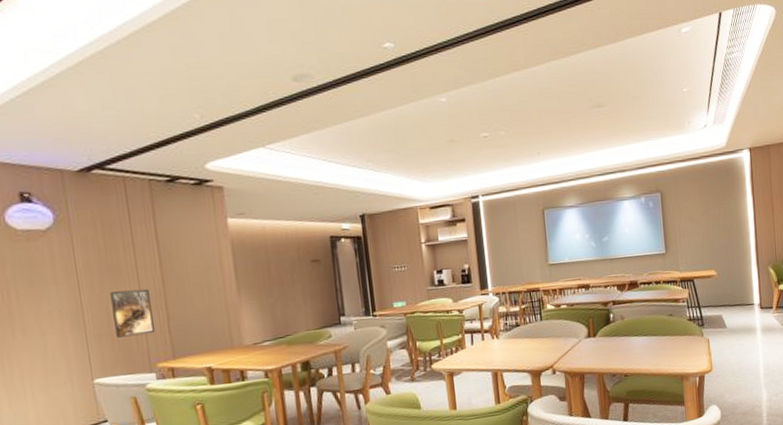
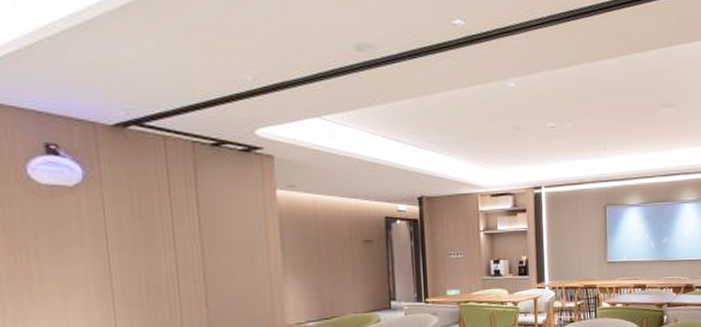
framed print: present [110,289,155,338] -> none [143,258,190,308]

